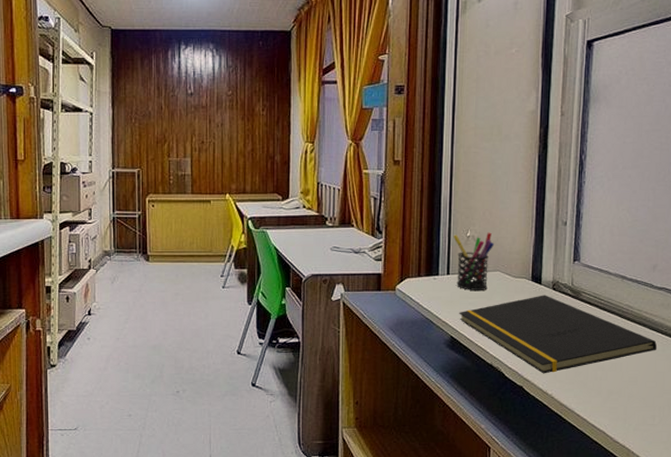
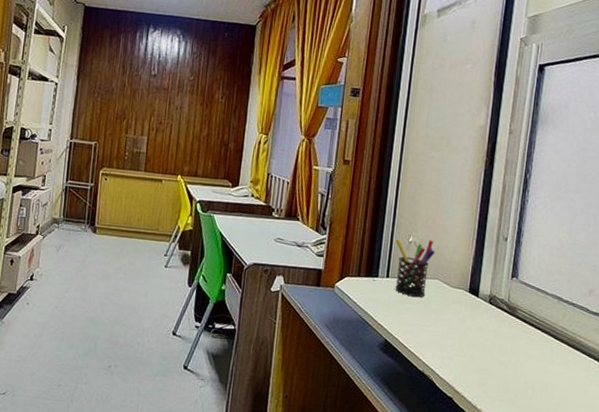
notepad: present [459,295,658,374] -> none [395,307,589,388]

